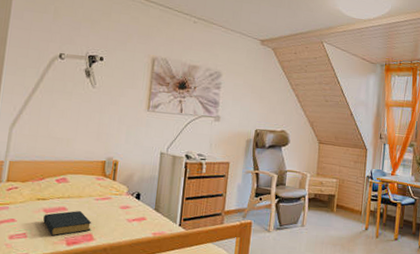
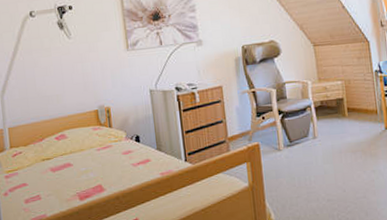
hardback book: present [43,210,92,236] -> none [52,163,100,194]

